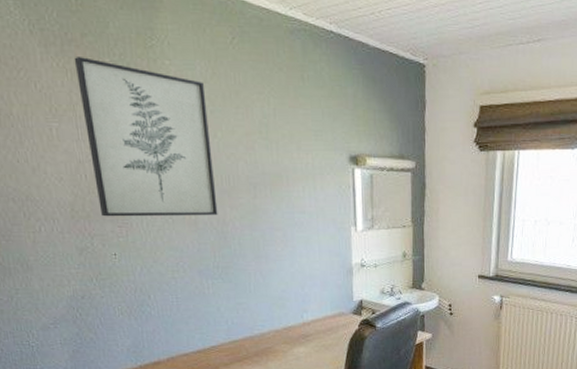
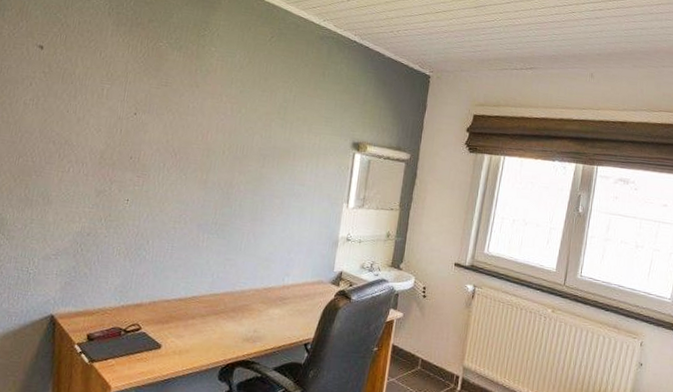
wall art: present [74,57,218,217] -> none [125,36,240,178]

